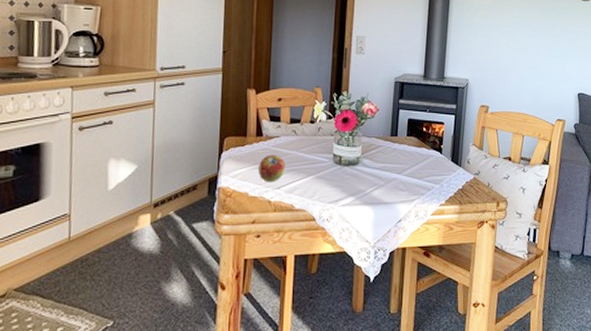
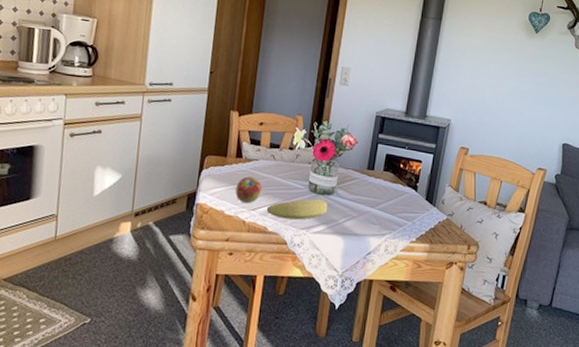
banana: none [292,170,355,194] -> present [266,198,328,220]

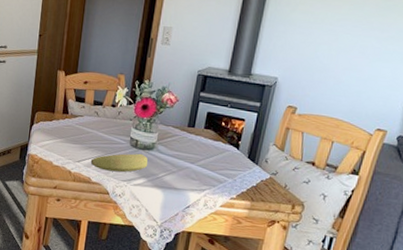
fruit: present [235,176,262,204] -> none [62,131,87,156]

